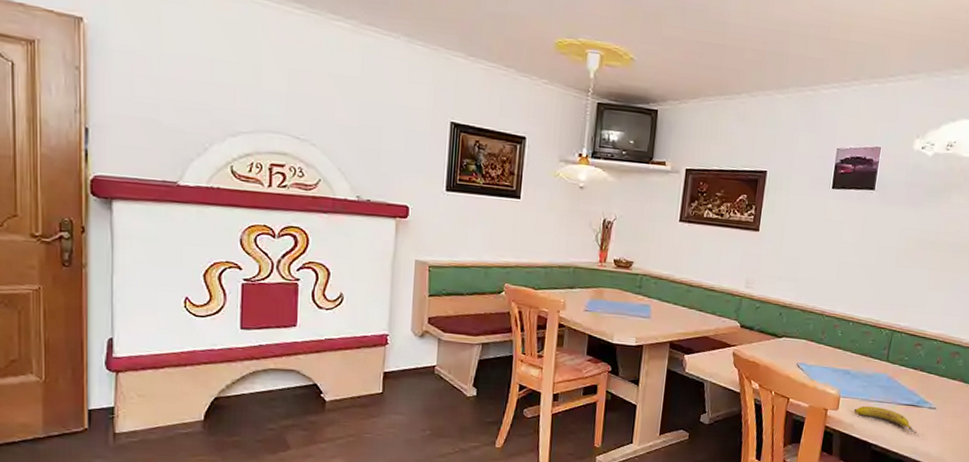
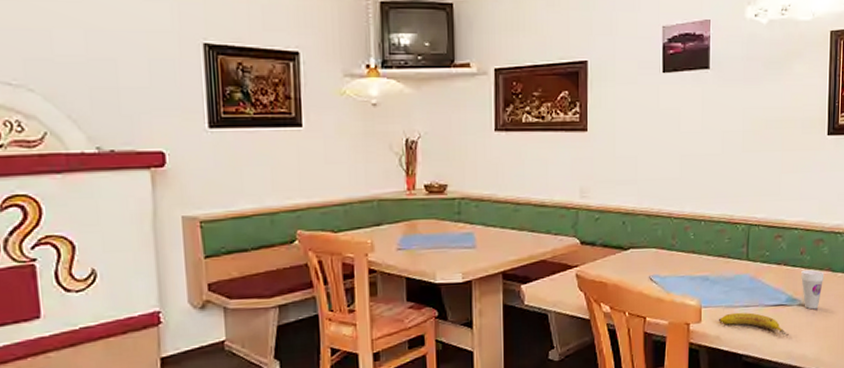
cup: none [934,377,957,414] -> present [801,269,825,310]

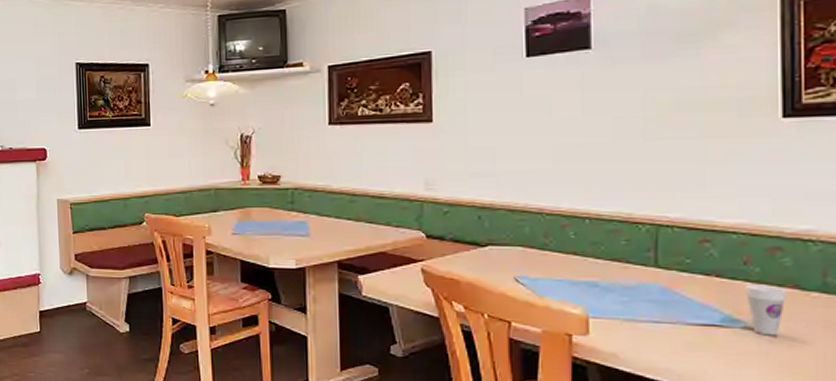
fruit: present [718,312,789,337] -> none [613,328,728,366]

